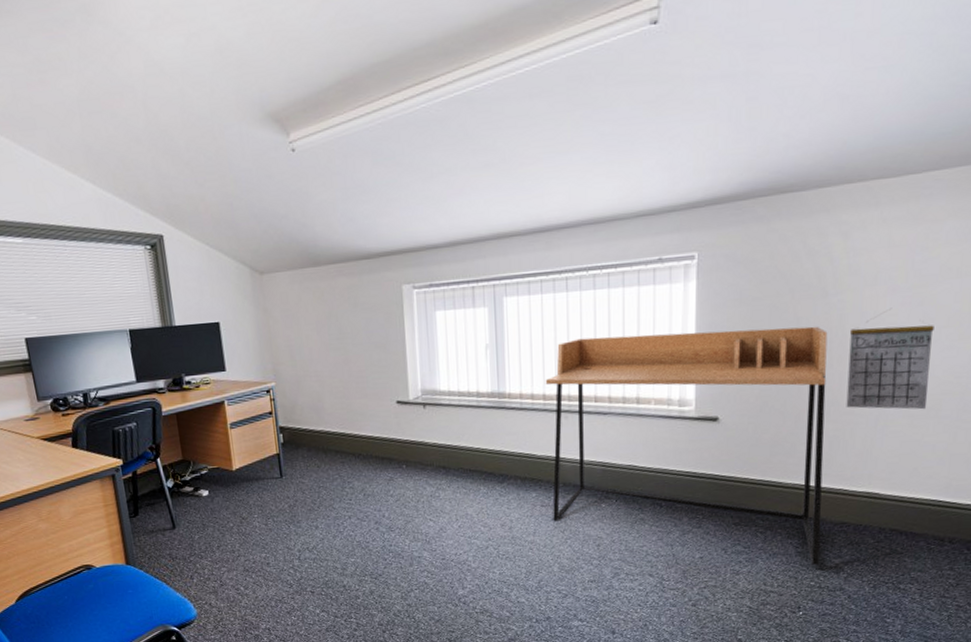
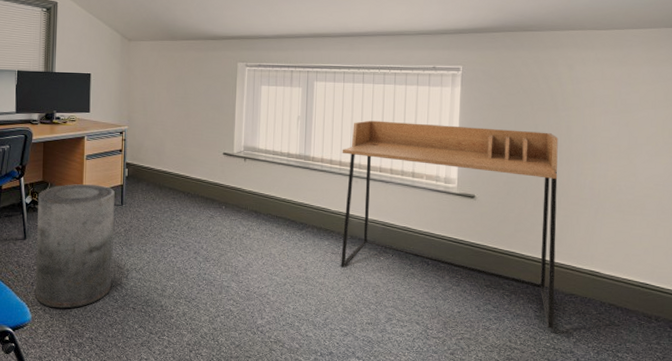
trash can: none [181,457,283,601] -> present [34,184,115,309]
calendar: present [846,320,934,410] -> none [573,132,637,208]

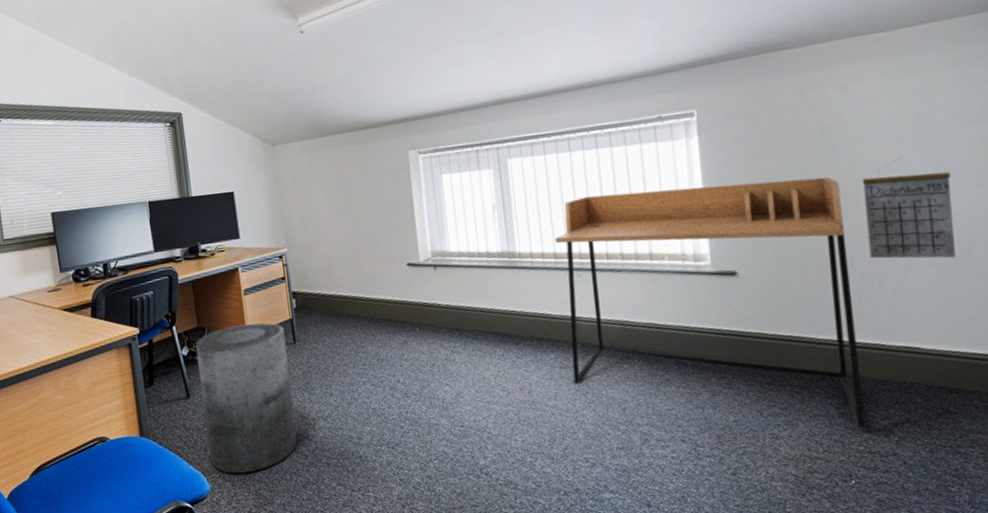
calendar: none [573,132,637,208] -> present [863,169,957,259]

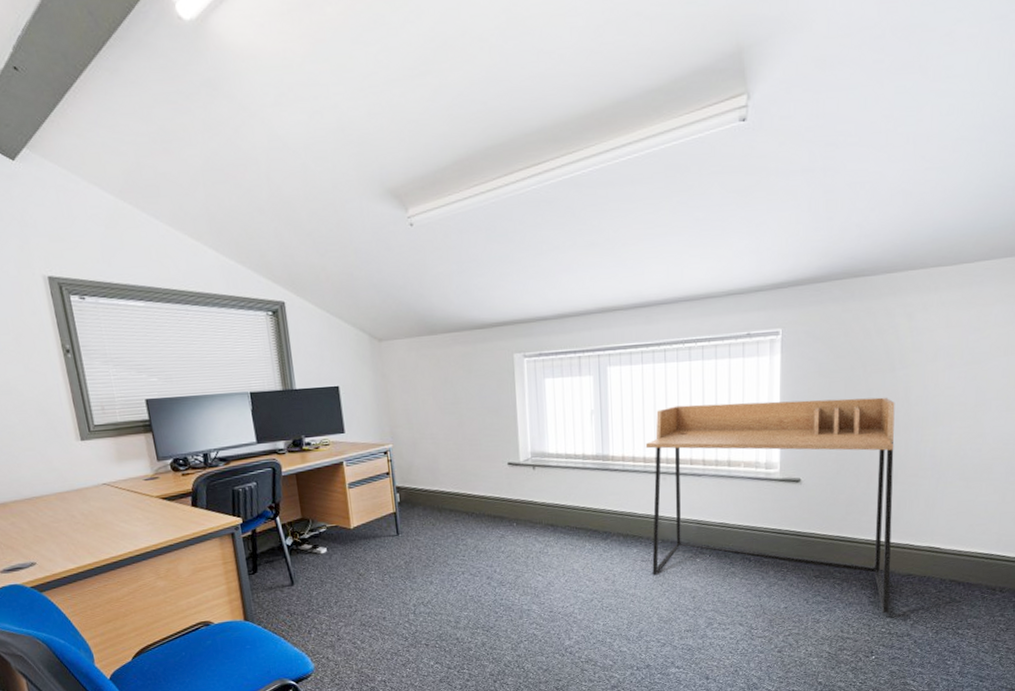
trash can: present [195,322,298,474] -> none [299,515,399,654]
calendar: present [863,169,957,259] -> none [911,392,986,473]

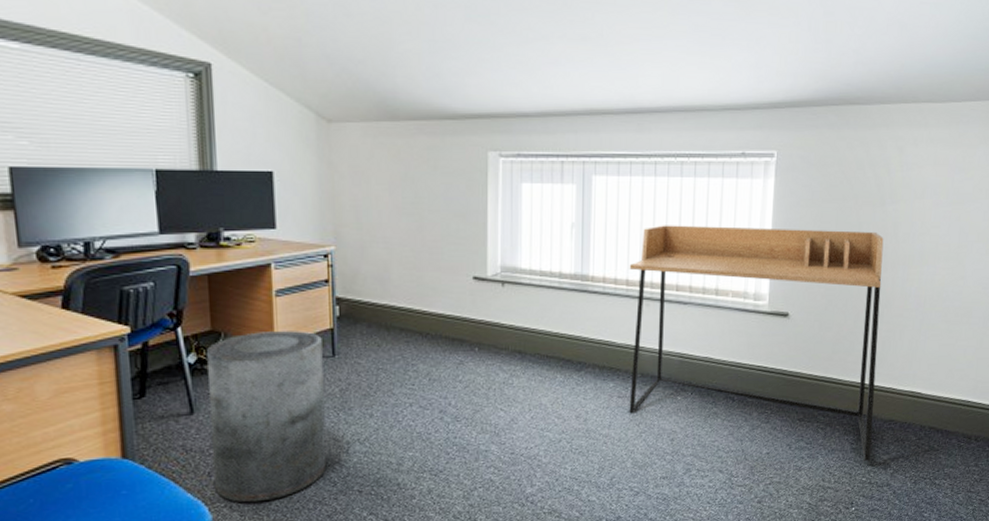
trash can: none [299,515,399,654] -> present [207,331,327,503]

